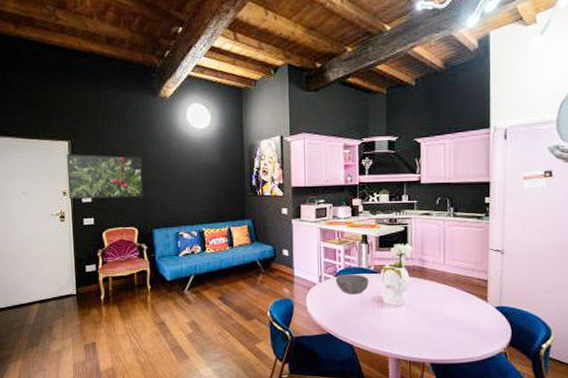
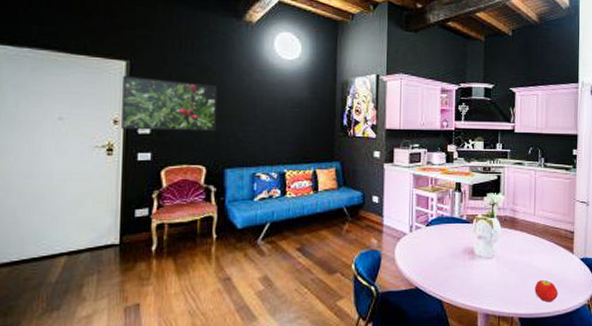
bowl: present [335,274,369,295] -> none [427,224,461,246]
fruit: none [446,328,471,349] -> present [535,280,558,303]

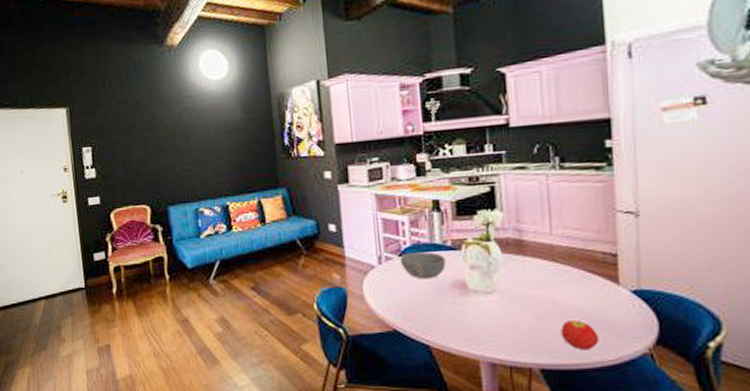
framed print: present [121,76,218,132] -> none [65,119,155,176]
bowl: none [427,224,461,246] -> present [400,252,446,279]

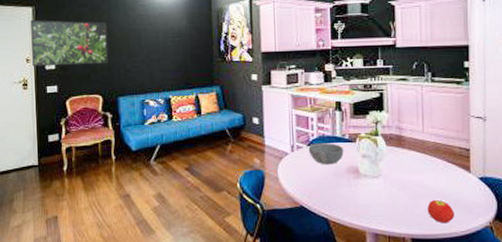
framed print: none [65,119,155,176] -> present [31,20,109,67]

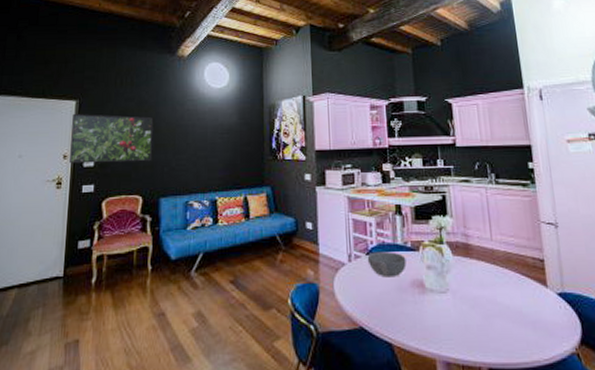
fruit: present [427,200,454,224] -> none [503,320,535,350]

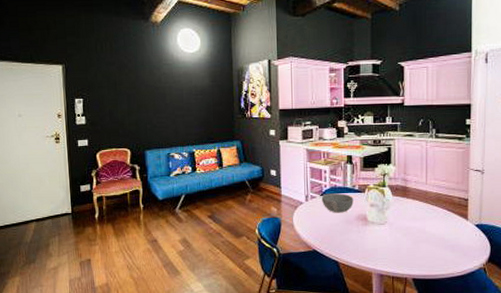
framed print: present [70,114,154,164] -> none [61,77,136,122]

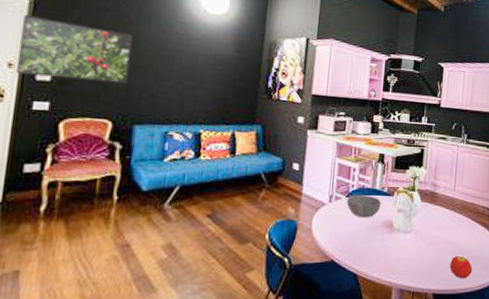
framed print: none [61,77,136,122] -> present [16,15,134,84]
fruit: none [428,245,452,265] -> present [450,256,472,279]

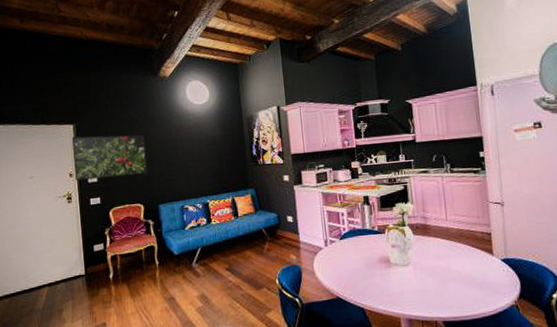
bowl: present [346,195,381,218] -> none [341,235,374,257]
fruit: present [450,256,472,279] -> none [456,283,482,305]

